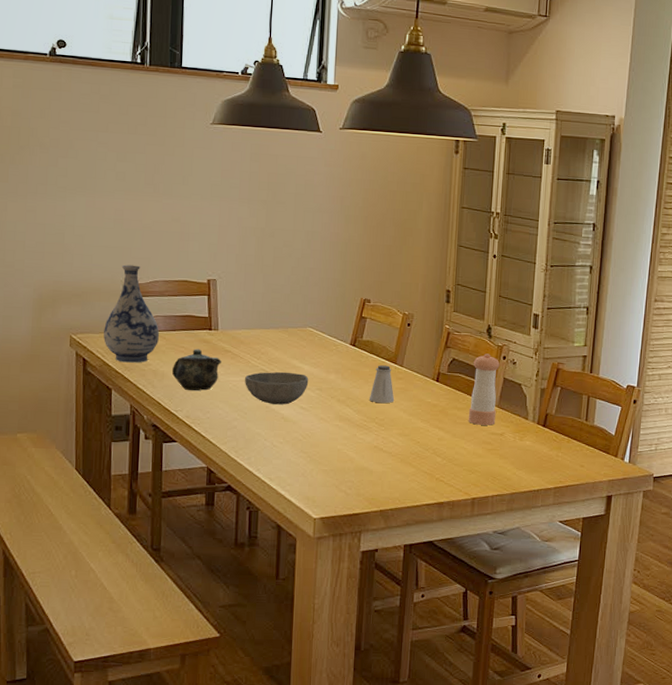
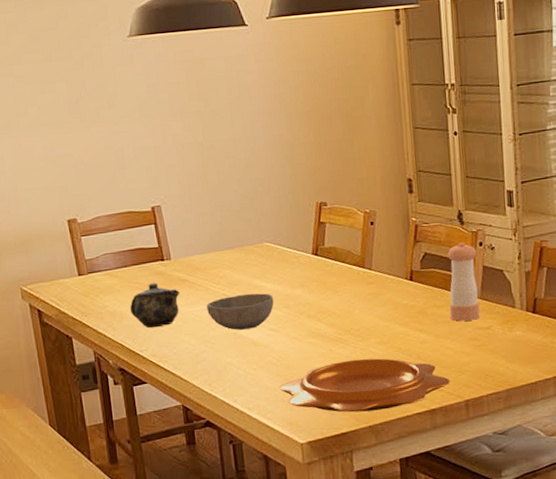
vase: present [104,264,159,363] -> none [53,203,111,308]
decorative bowl: none [301,446,460,497] -> present [279,358,450,413]
saltshaker: present [369,365,395,404] -> none [340,271,368,313]

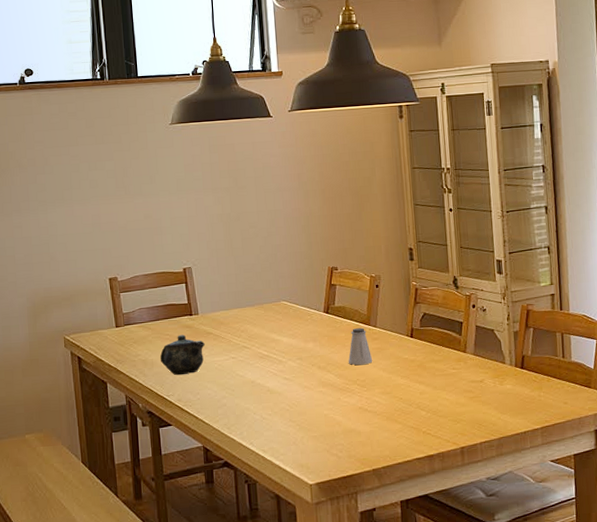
bowl: present [207,293,274,330] -> none [228,346,289,379]
decorative bowl: present [279,358,450,413] -> none [291,407,447,457]
saltshaker: none [340,271,368,313] -> present [348,328,373,365]
pepper shaker: present [447,242,480,322] -> none [444,304,474,375]

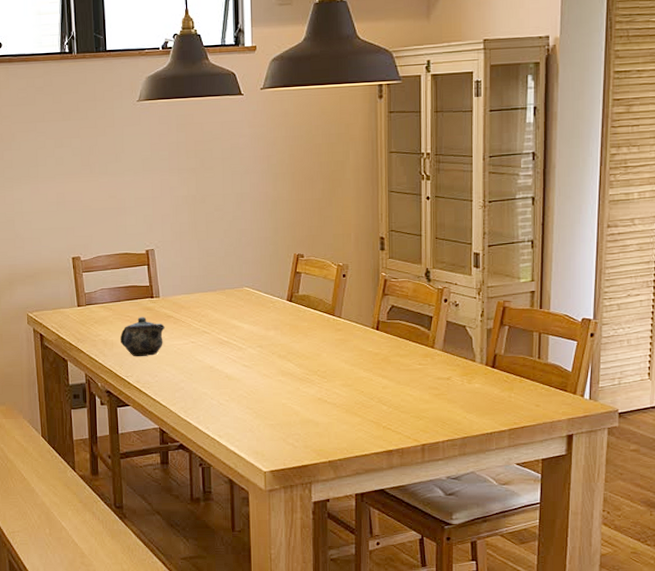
saltshaker: present [348,328,373,365] -> none [309,318,335,356]

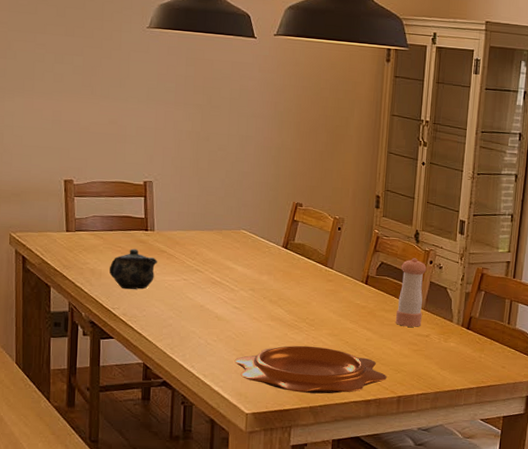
decorative bowl: none [248,398,408,447] -> present [234,345,387,394]
pepper shaker: none [412,298,441,371] -> present [395,258,427,327]

